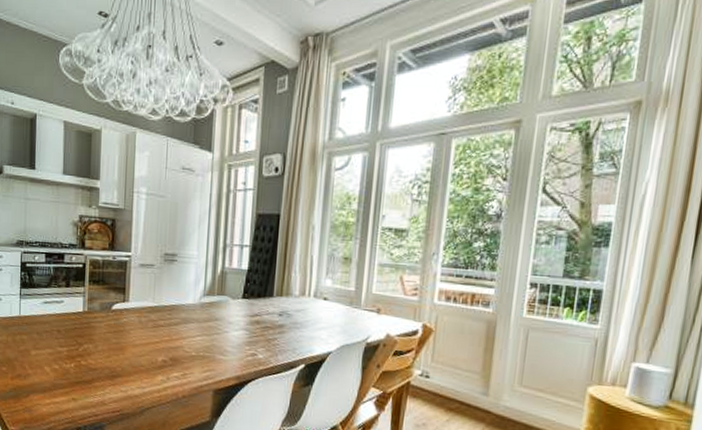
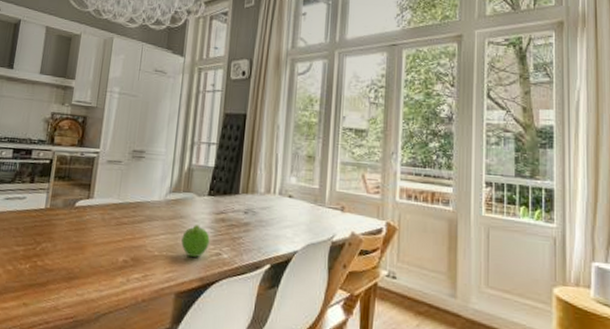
fruit: none [217,327,245,357] -> present [181,225,210,257]

